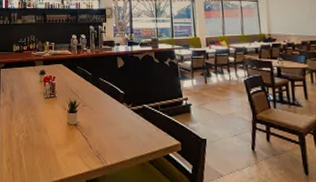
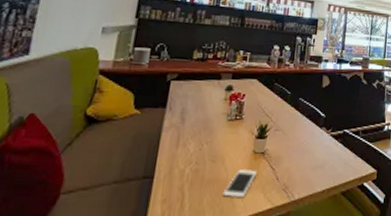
cell phone: none [49,137,74,162] -> present [222,168,258,198]

